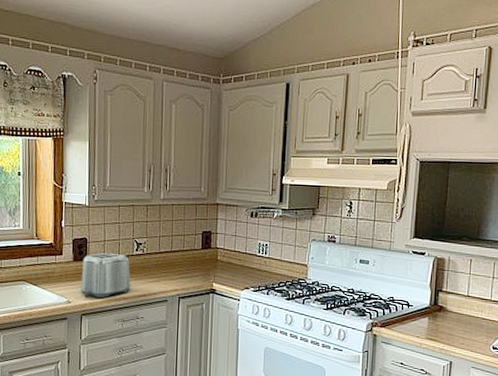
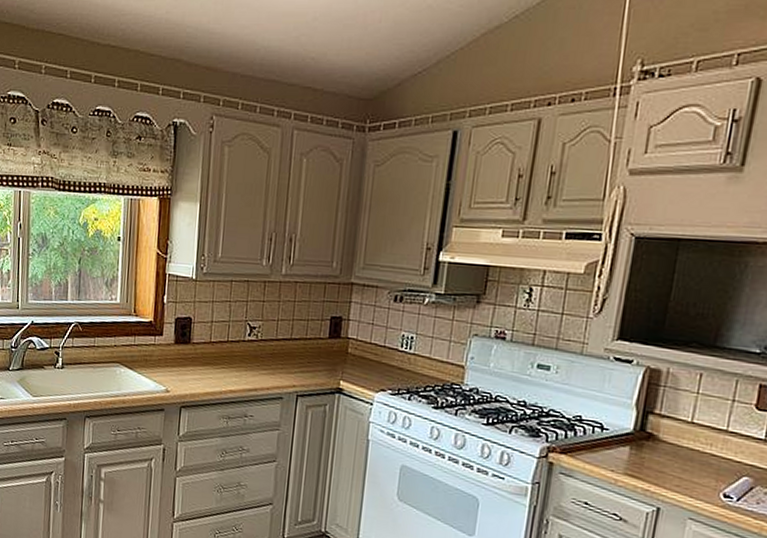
toaster: present [81,252,131,299] -> none [181,336,240,390]

